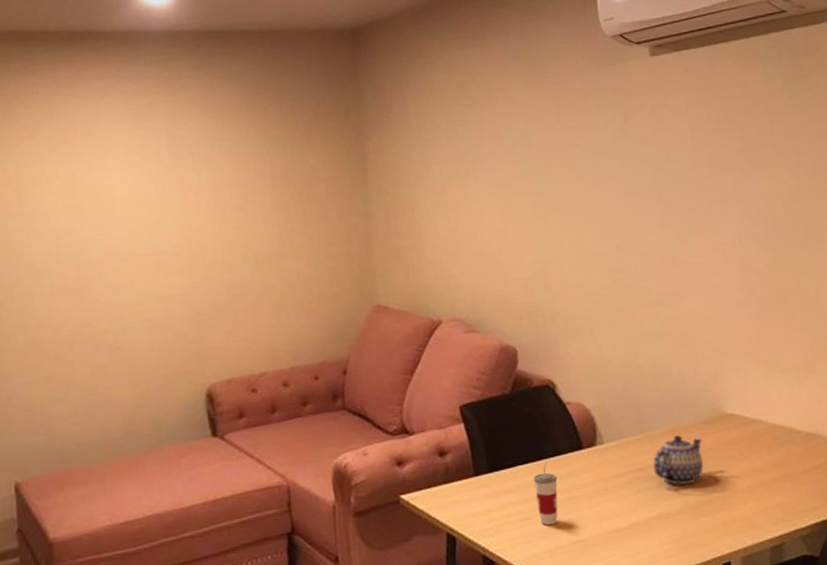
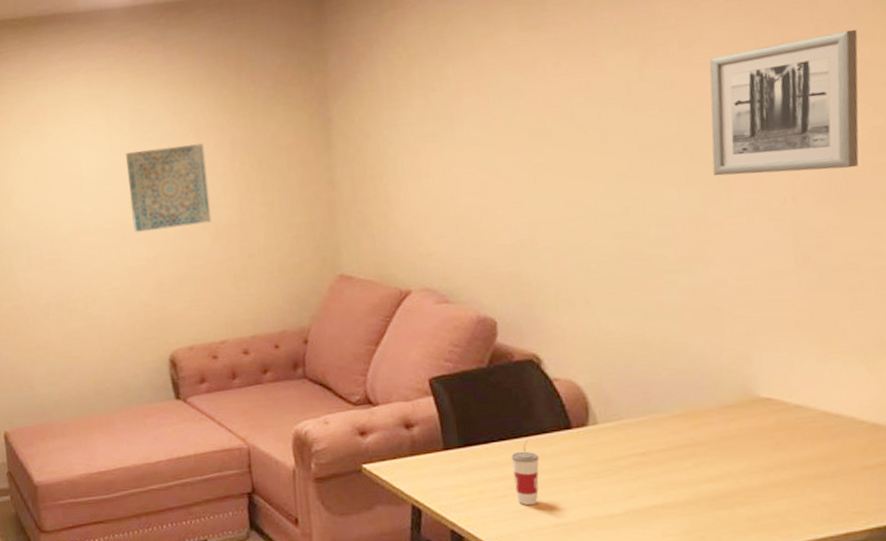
wall art: none [163,171,252,261] -> present [126,143,212,233]
teapot: present [653,435,703,485] -> none [658,419,725,474]
wall art: none [674,107,783,222] -> present [709,29,859,176]

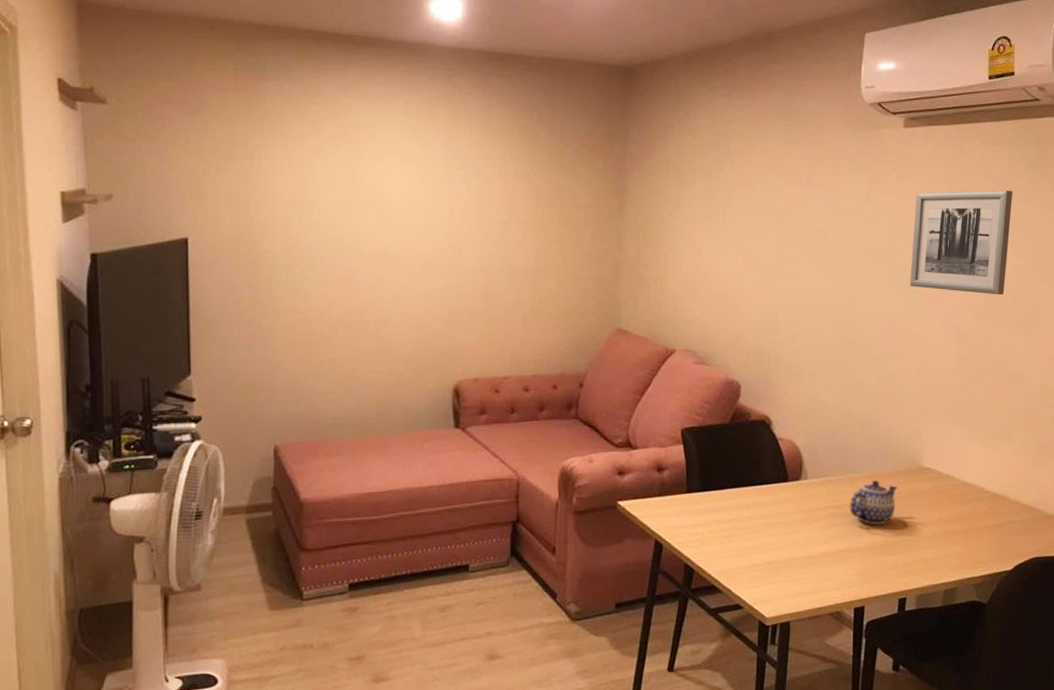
wall art: present [126,143,212,233] -> none [433,185,510,265]
cup: present [510,440,540,505] -> none [739,489,761,544]
teapot: none [658,419,725,474] -> present [849,481,897,525]

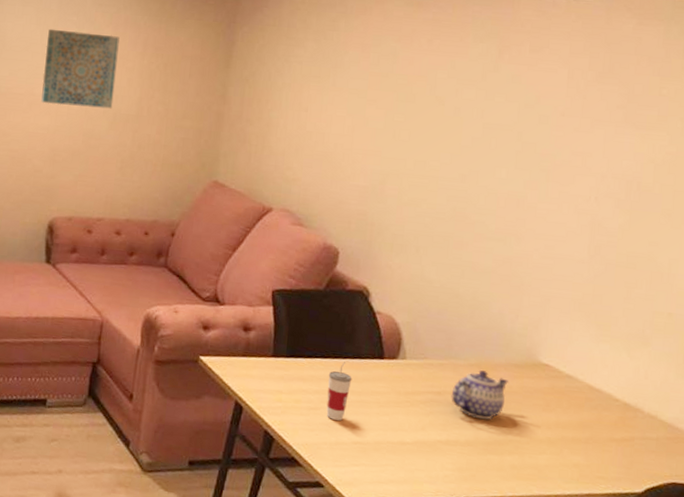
wall art: none [433,185,510,265] -> present [41,29,120,109]
cup: none [739,489,761,544] -> present [326,362,353,421]
wall art: present [910,190,1013,295] -> none [538,65,668,184]

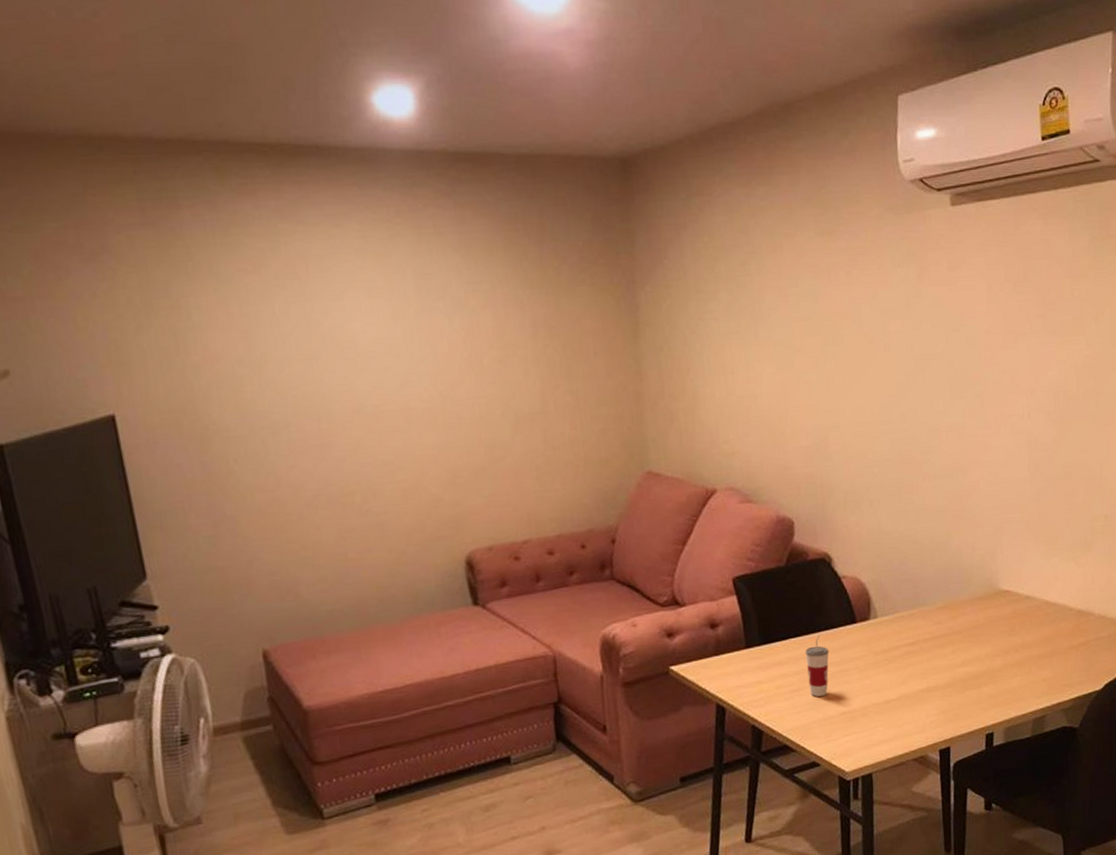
wall art: present [41,29,120,109] -> none [410,319,512,417]
teapot: present [451,370,508,420] -> none [925,611,975,659]

